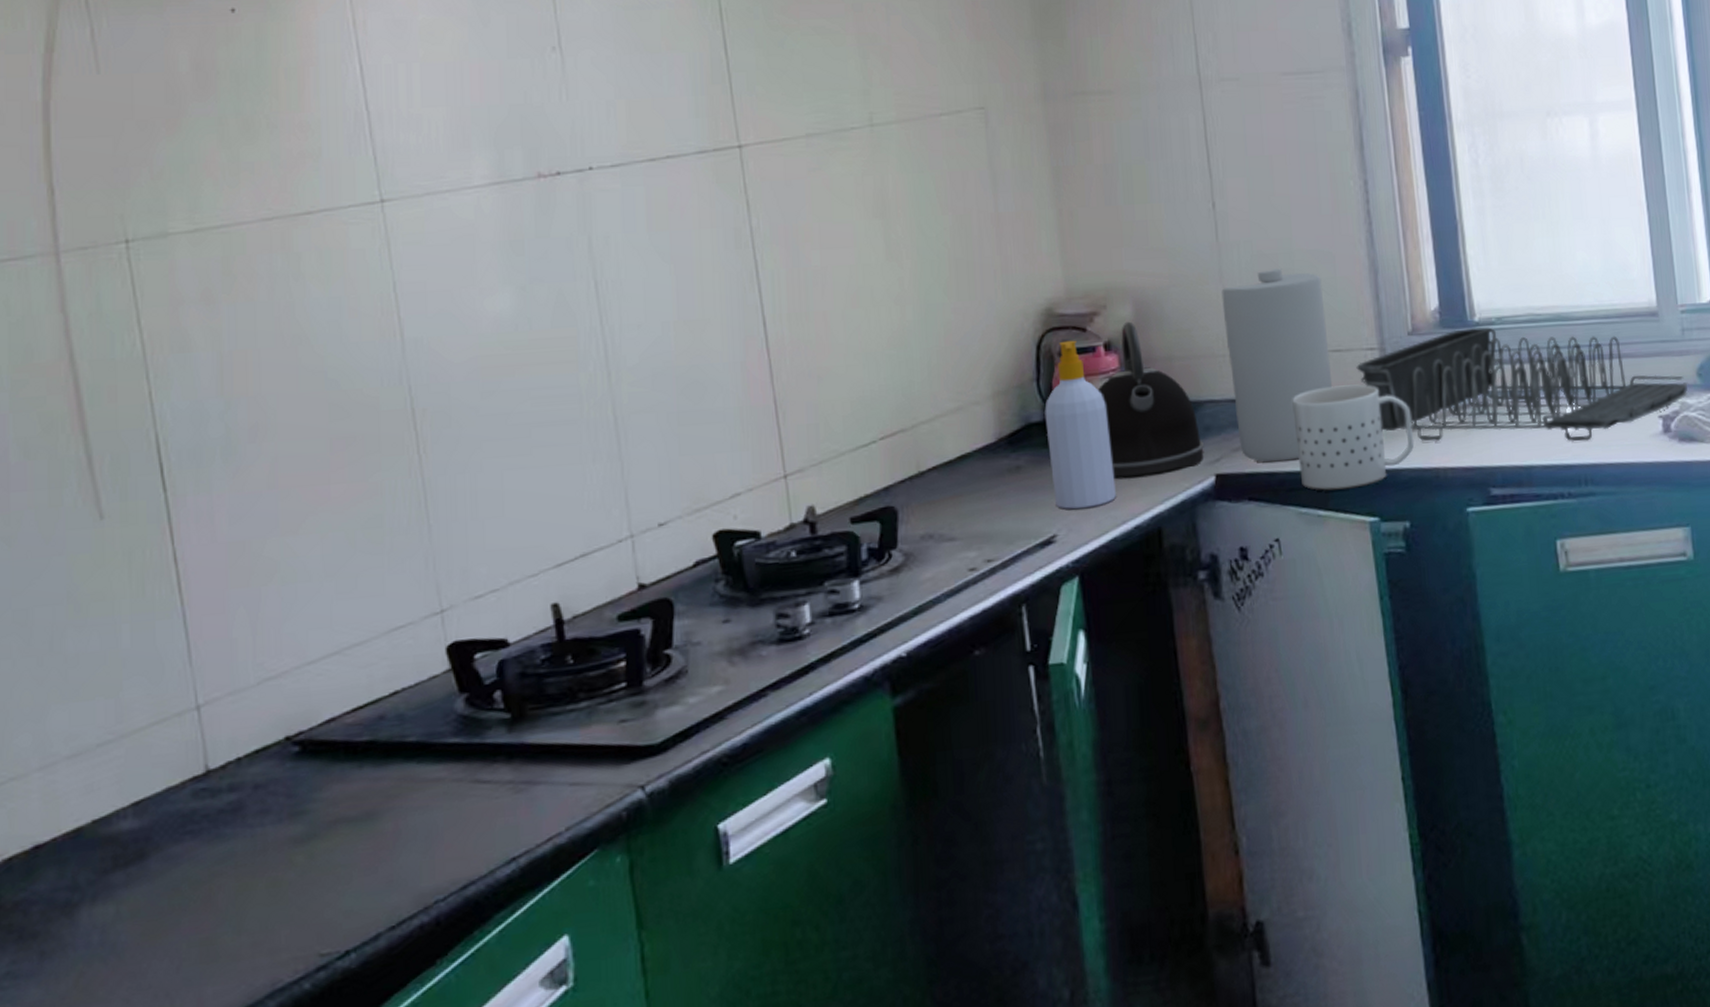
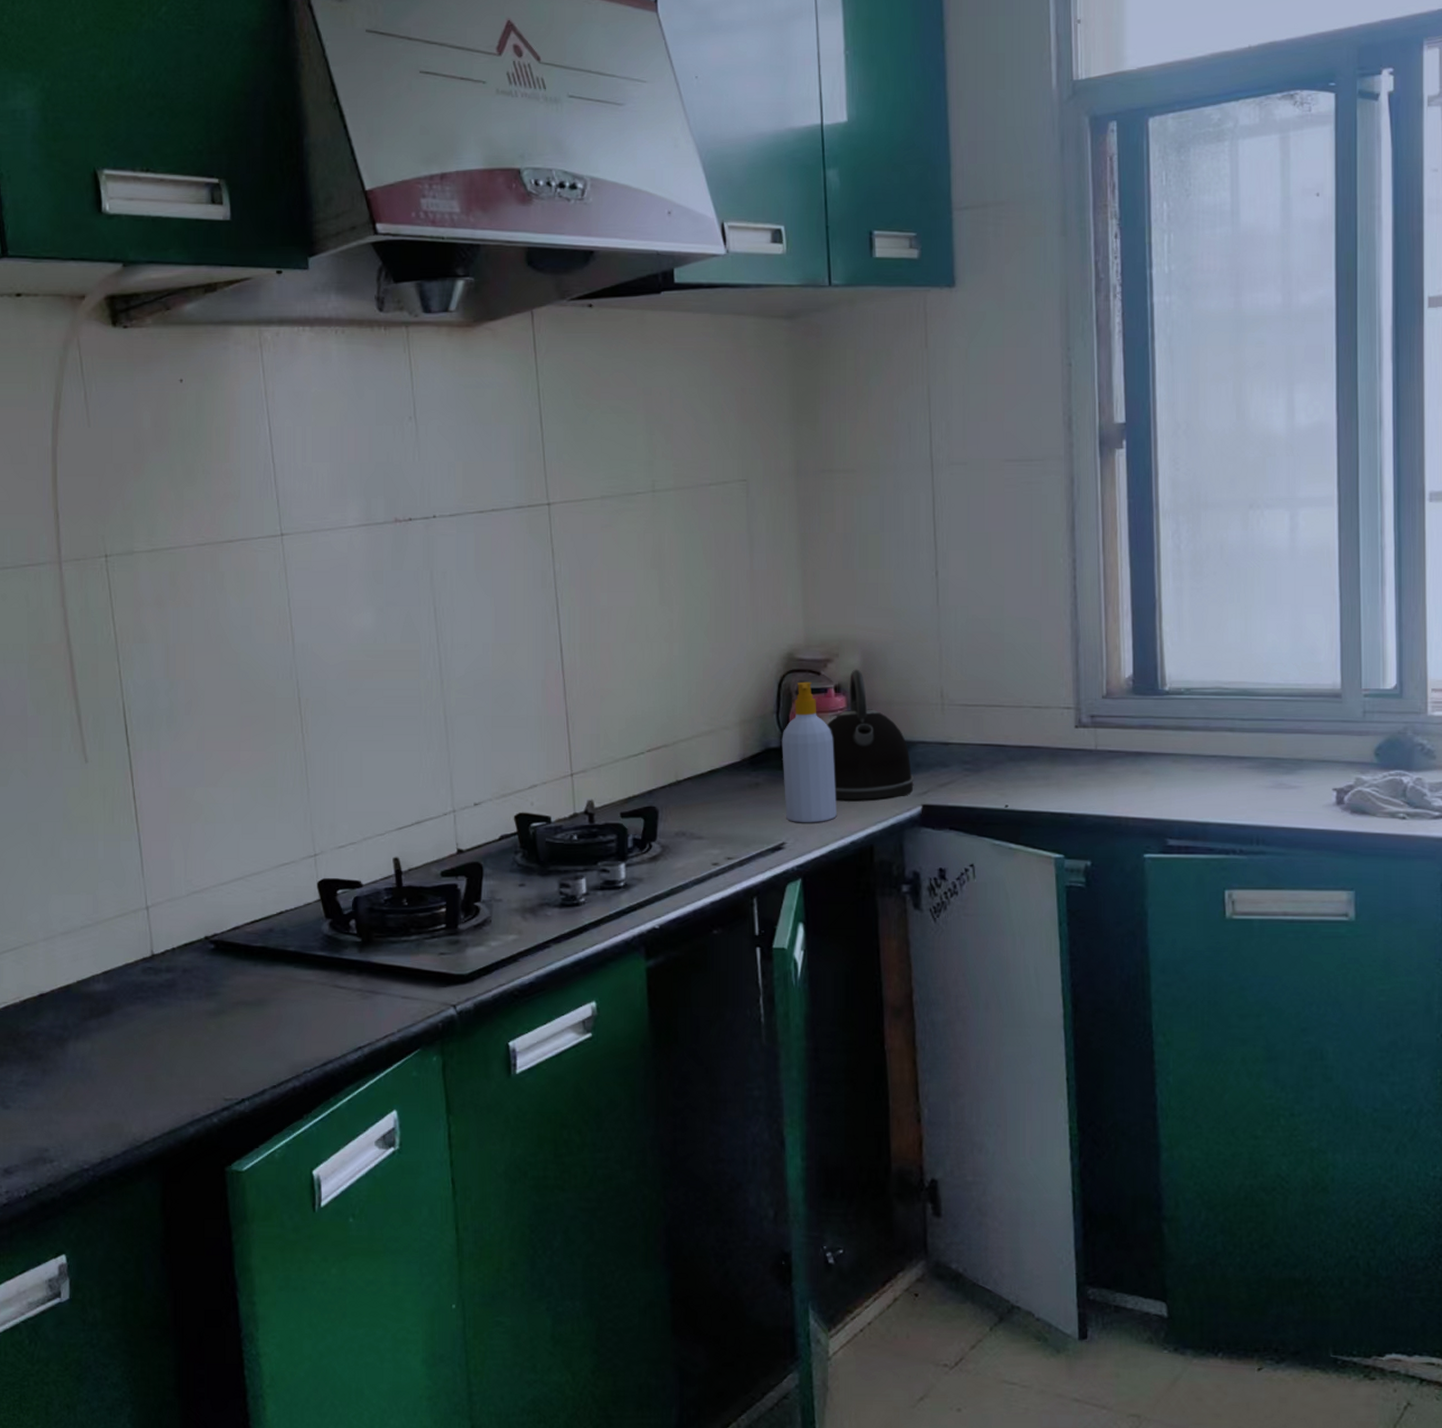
paper towel holder: present [1221,268,1333,462] -> none [938,632,1031,799]
mug: present [1292,384,1415,492] -> none [994,738,1101,829]
dish rack: present [1356,327,1688,442] -> none [1053,695,1365,805]

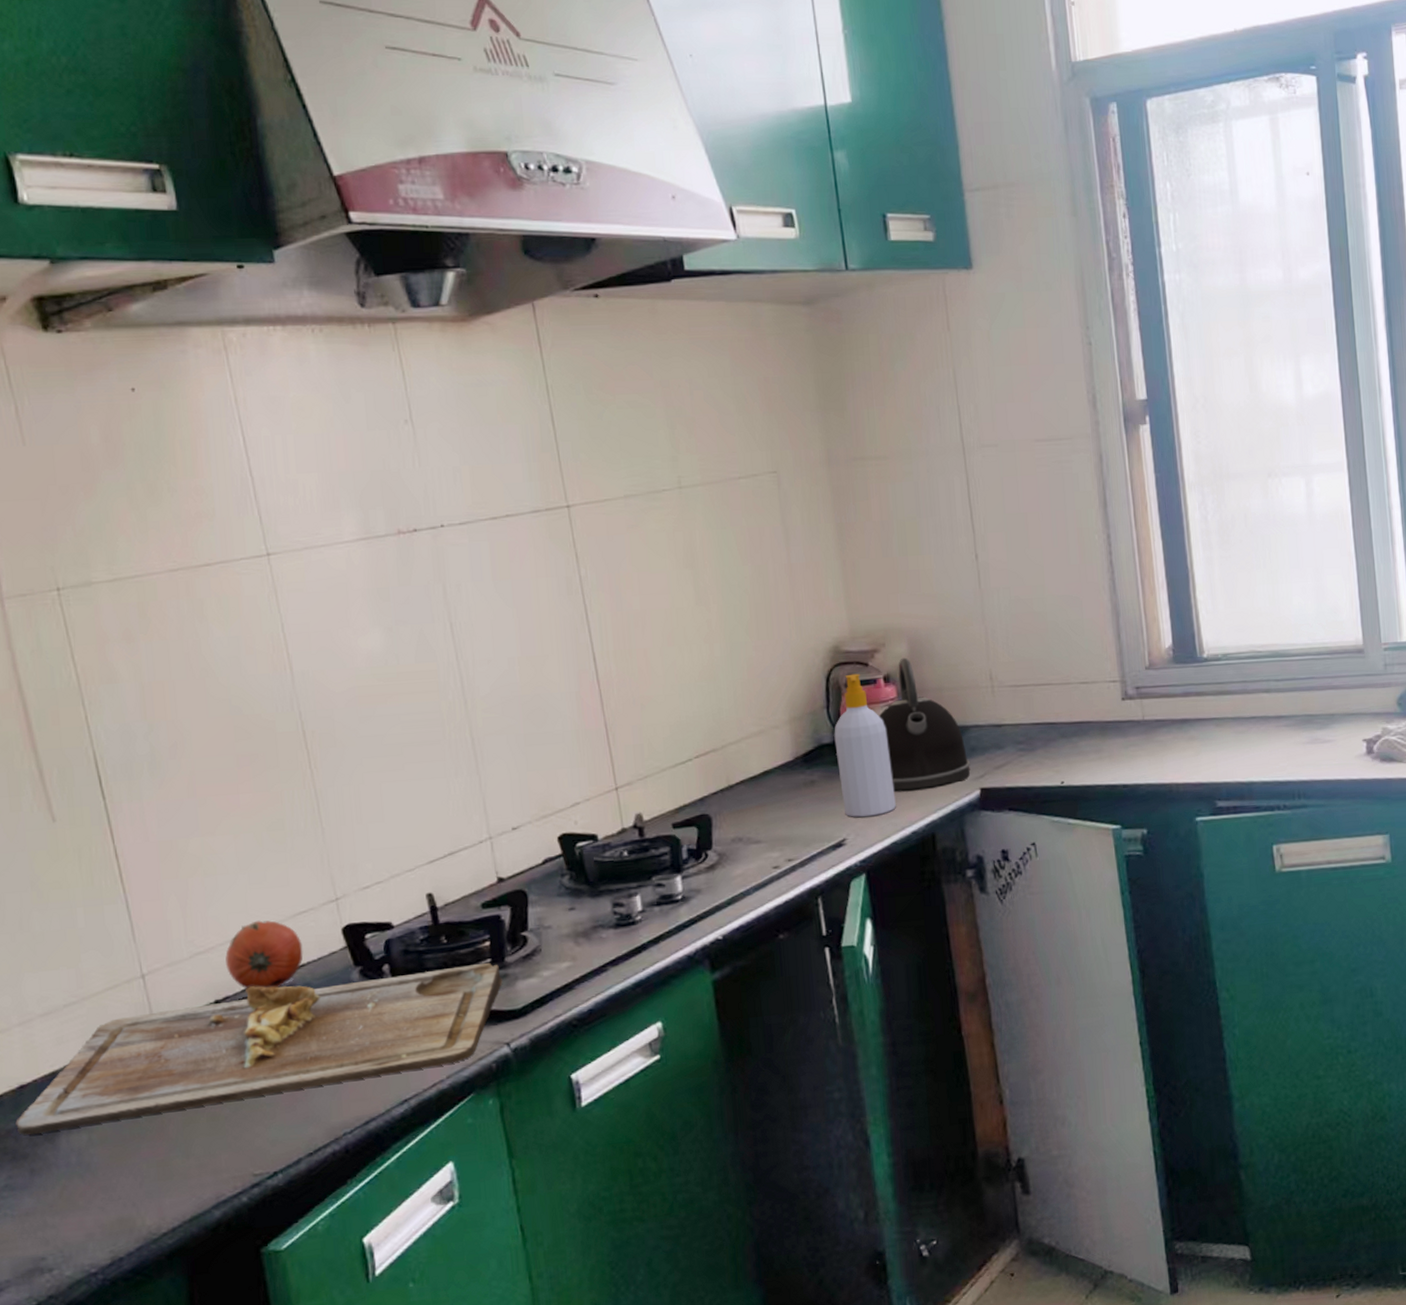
cutting board: none [34,927,454,1039] -> present [15,962,503,1135]
tomato: none [217,868,283,931] -> present [225,920,303,989]

